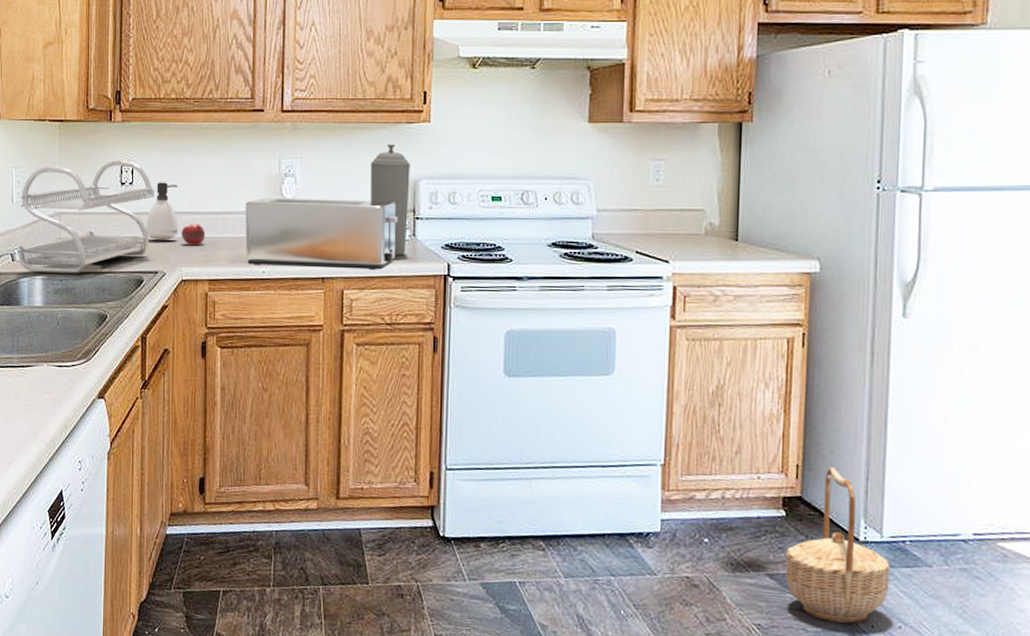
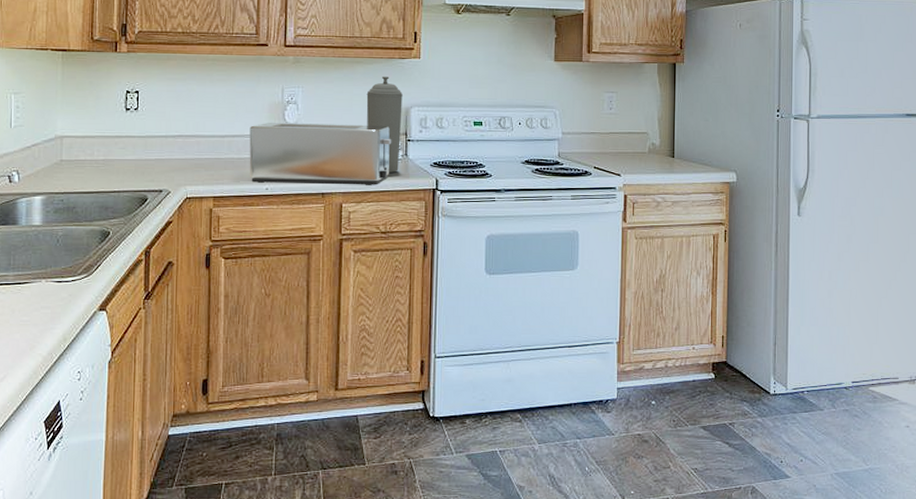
dish rack: present [17,160,155,275] -> none [14,88,161,195]
soap dispenser: present [145,182,178,241] -> none [150,108,184,162]
fruit: present [181,223,206,245] -> none [186,146,211,165]
basket: present [785,467,890,623] -> none [715,336,793,461]

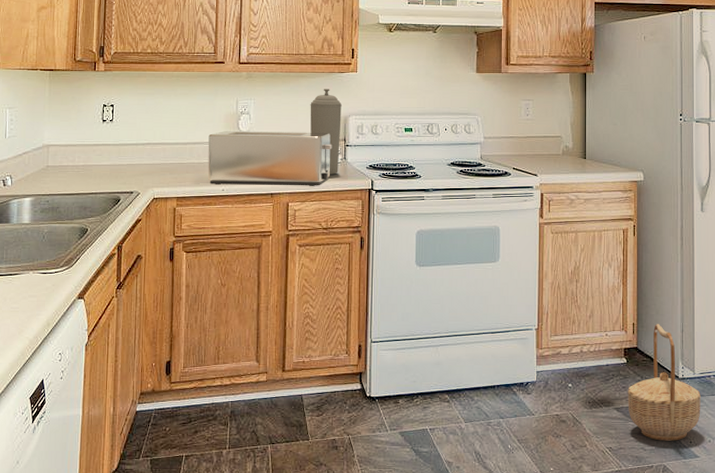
basket: none [715,336,793,461] -> present [628,324,701,441]

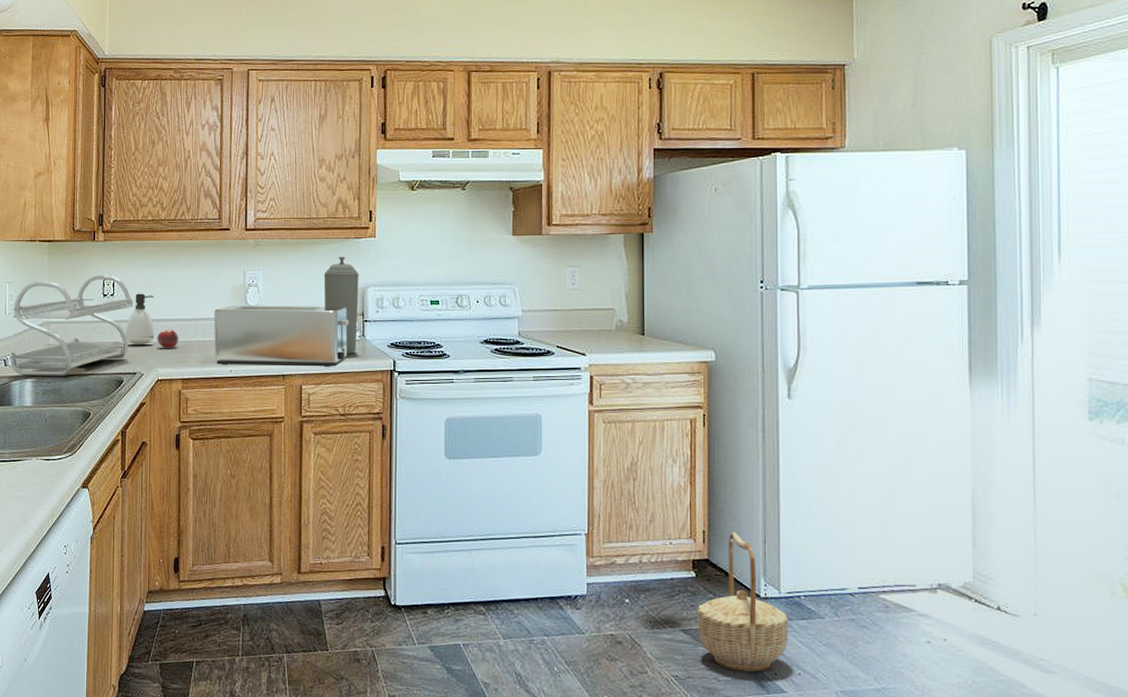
dish rack: none [8,102,132,196] -> present [9,275,134,377]
soap dispenser: none [123,119,152,167] -> present [125,293,155,346]
fruit: none [153,152,175,169] -> present [157,329,179,348]

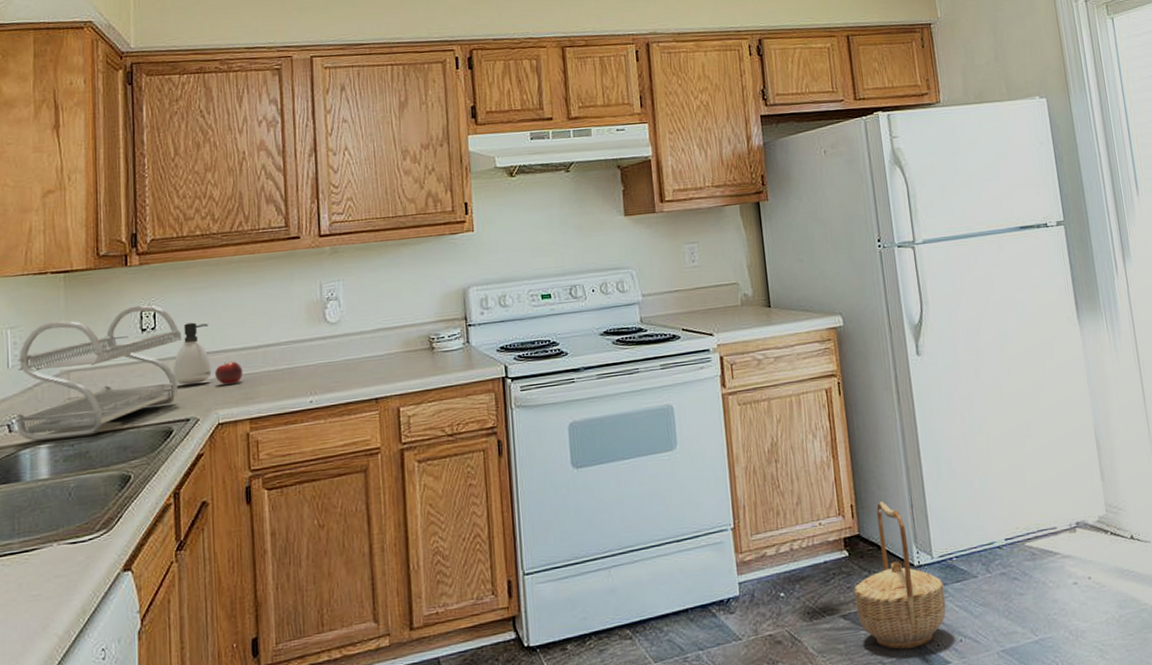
toaster: present [214,305,349,368] -> none [286,311,451,397]
canister: present [324,257,359,354] -> none [416,256,461,365]

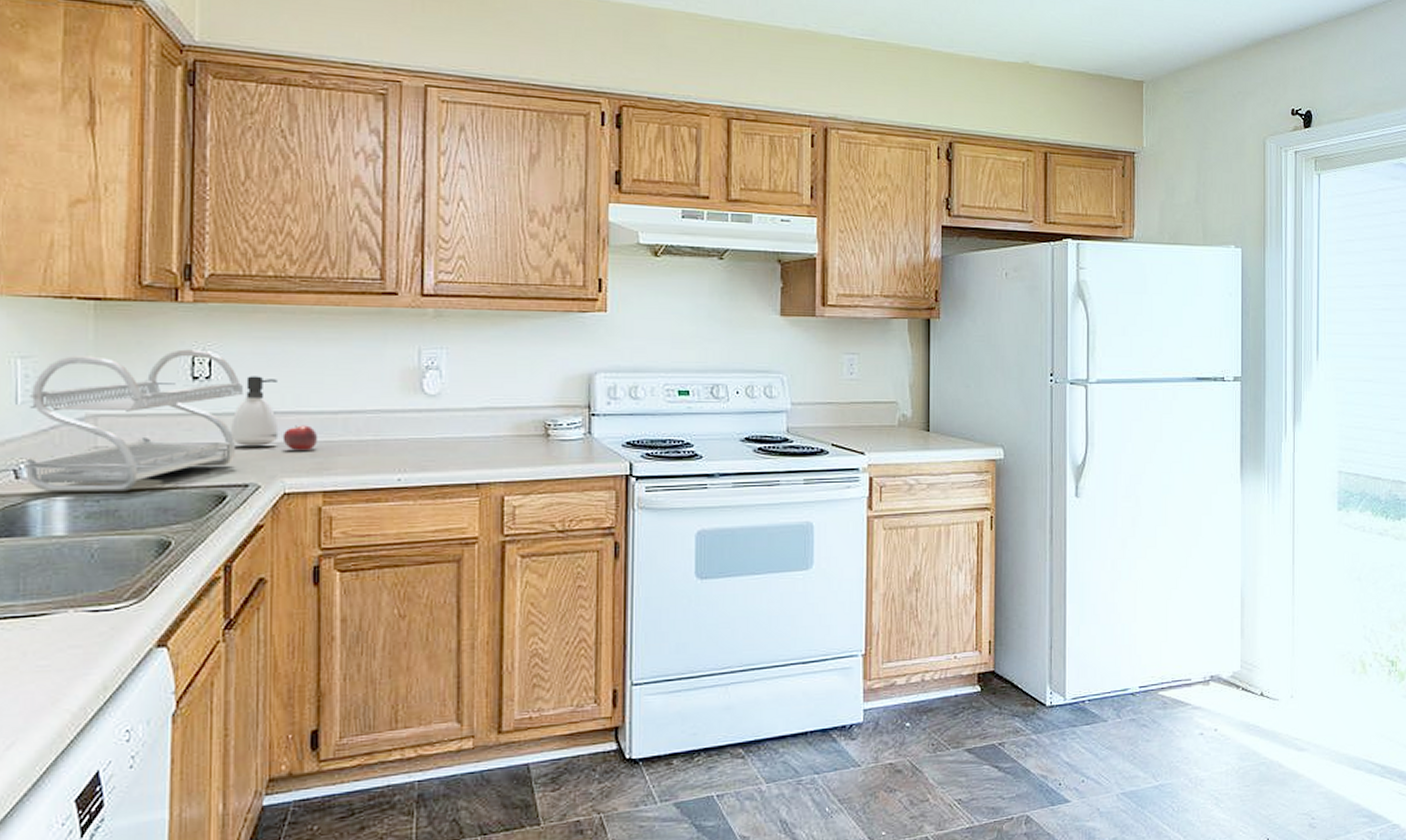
basket: present [853,501,946,649] -> none [982,640,1073,786]

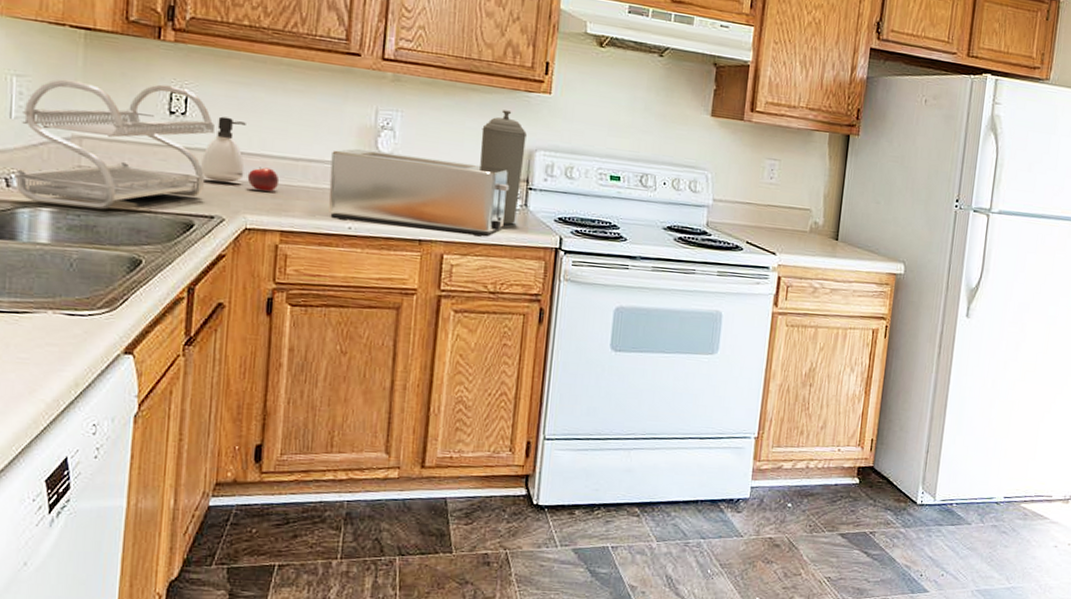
toaster: none [373,393,571,474] -> present [328,148,510,238]
canister: none [535,334,584,456] -> present [480,110,527,225]

